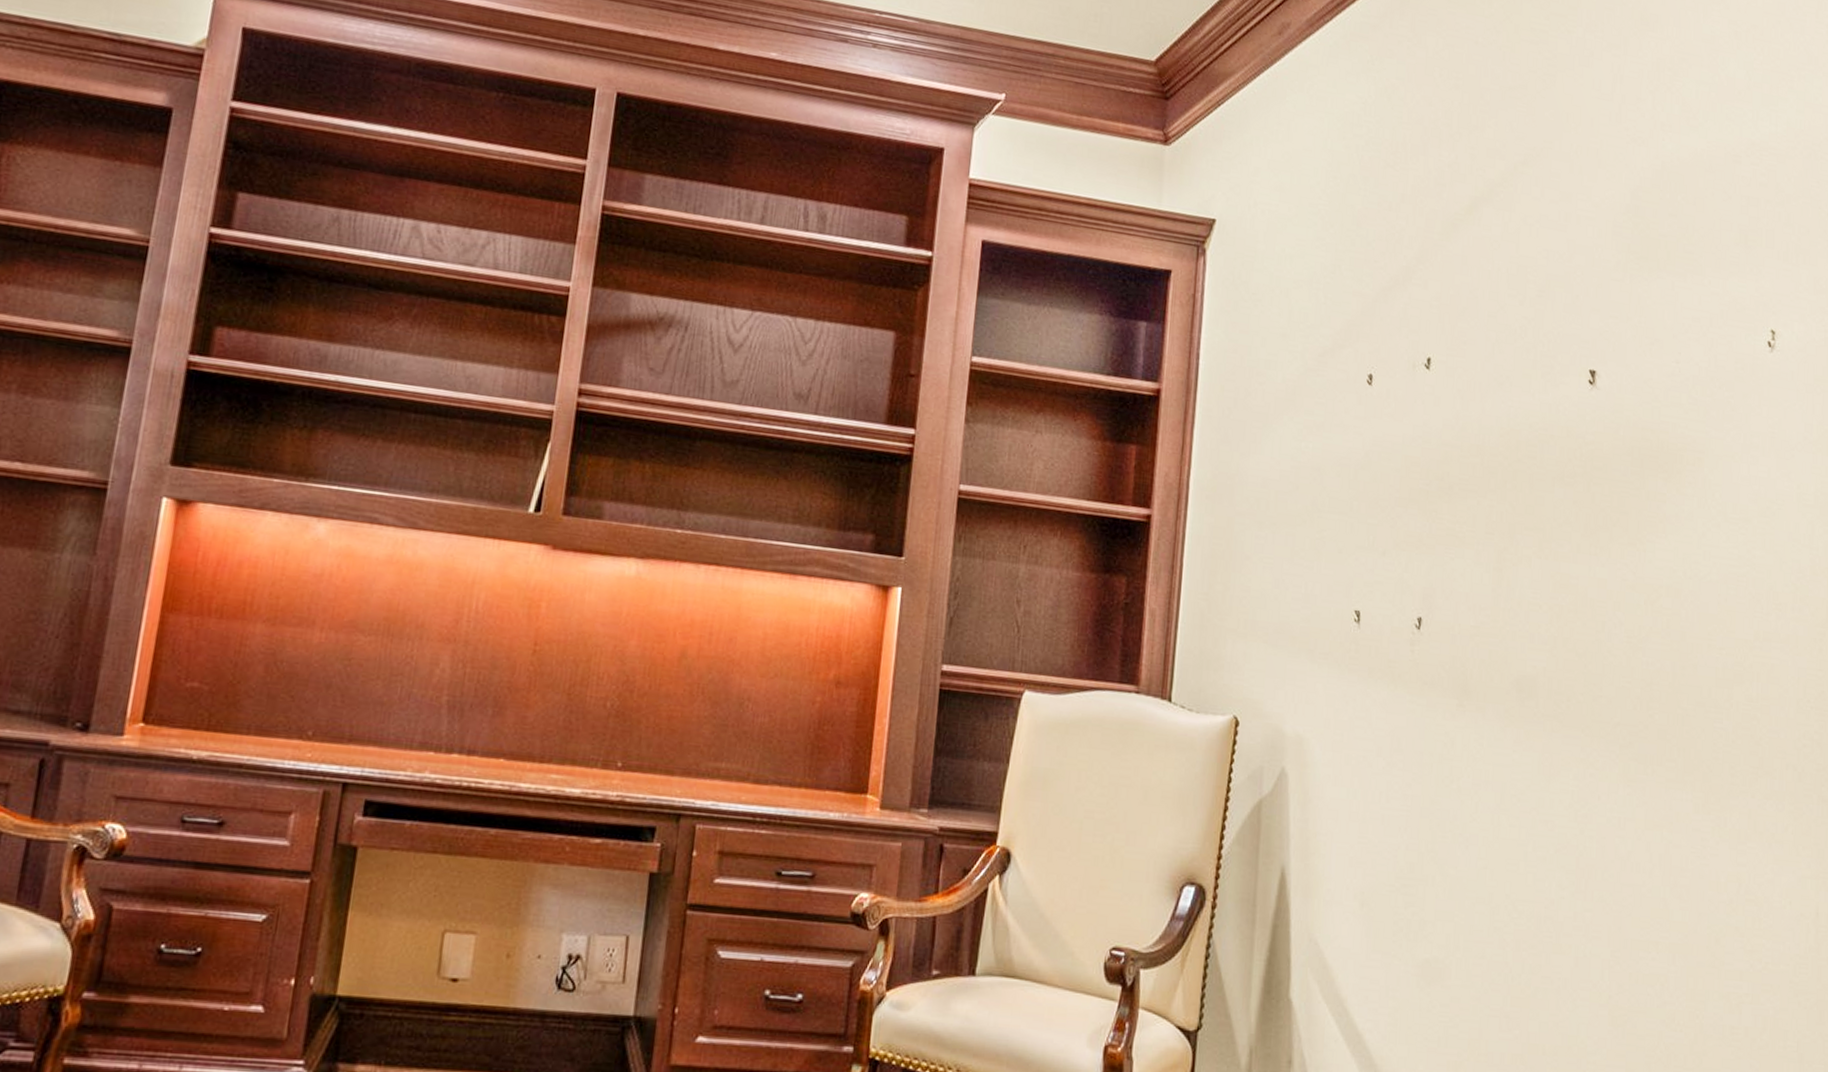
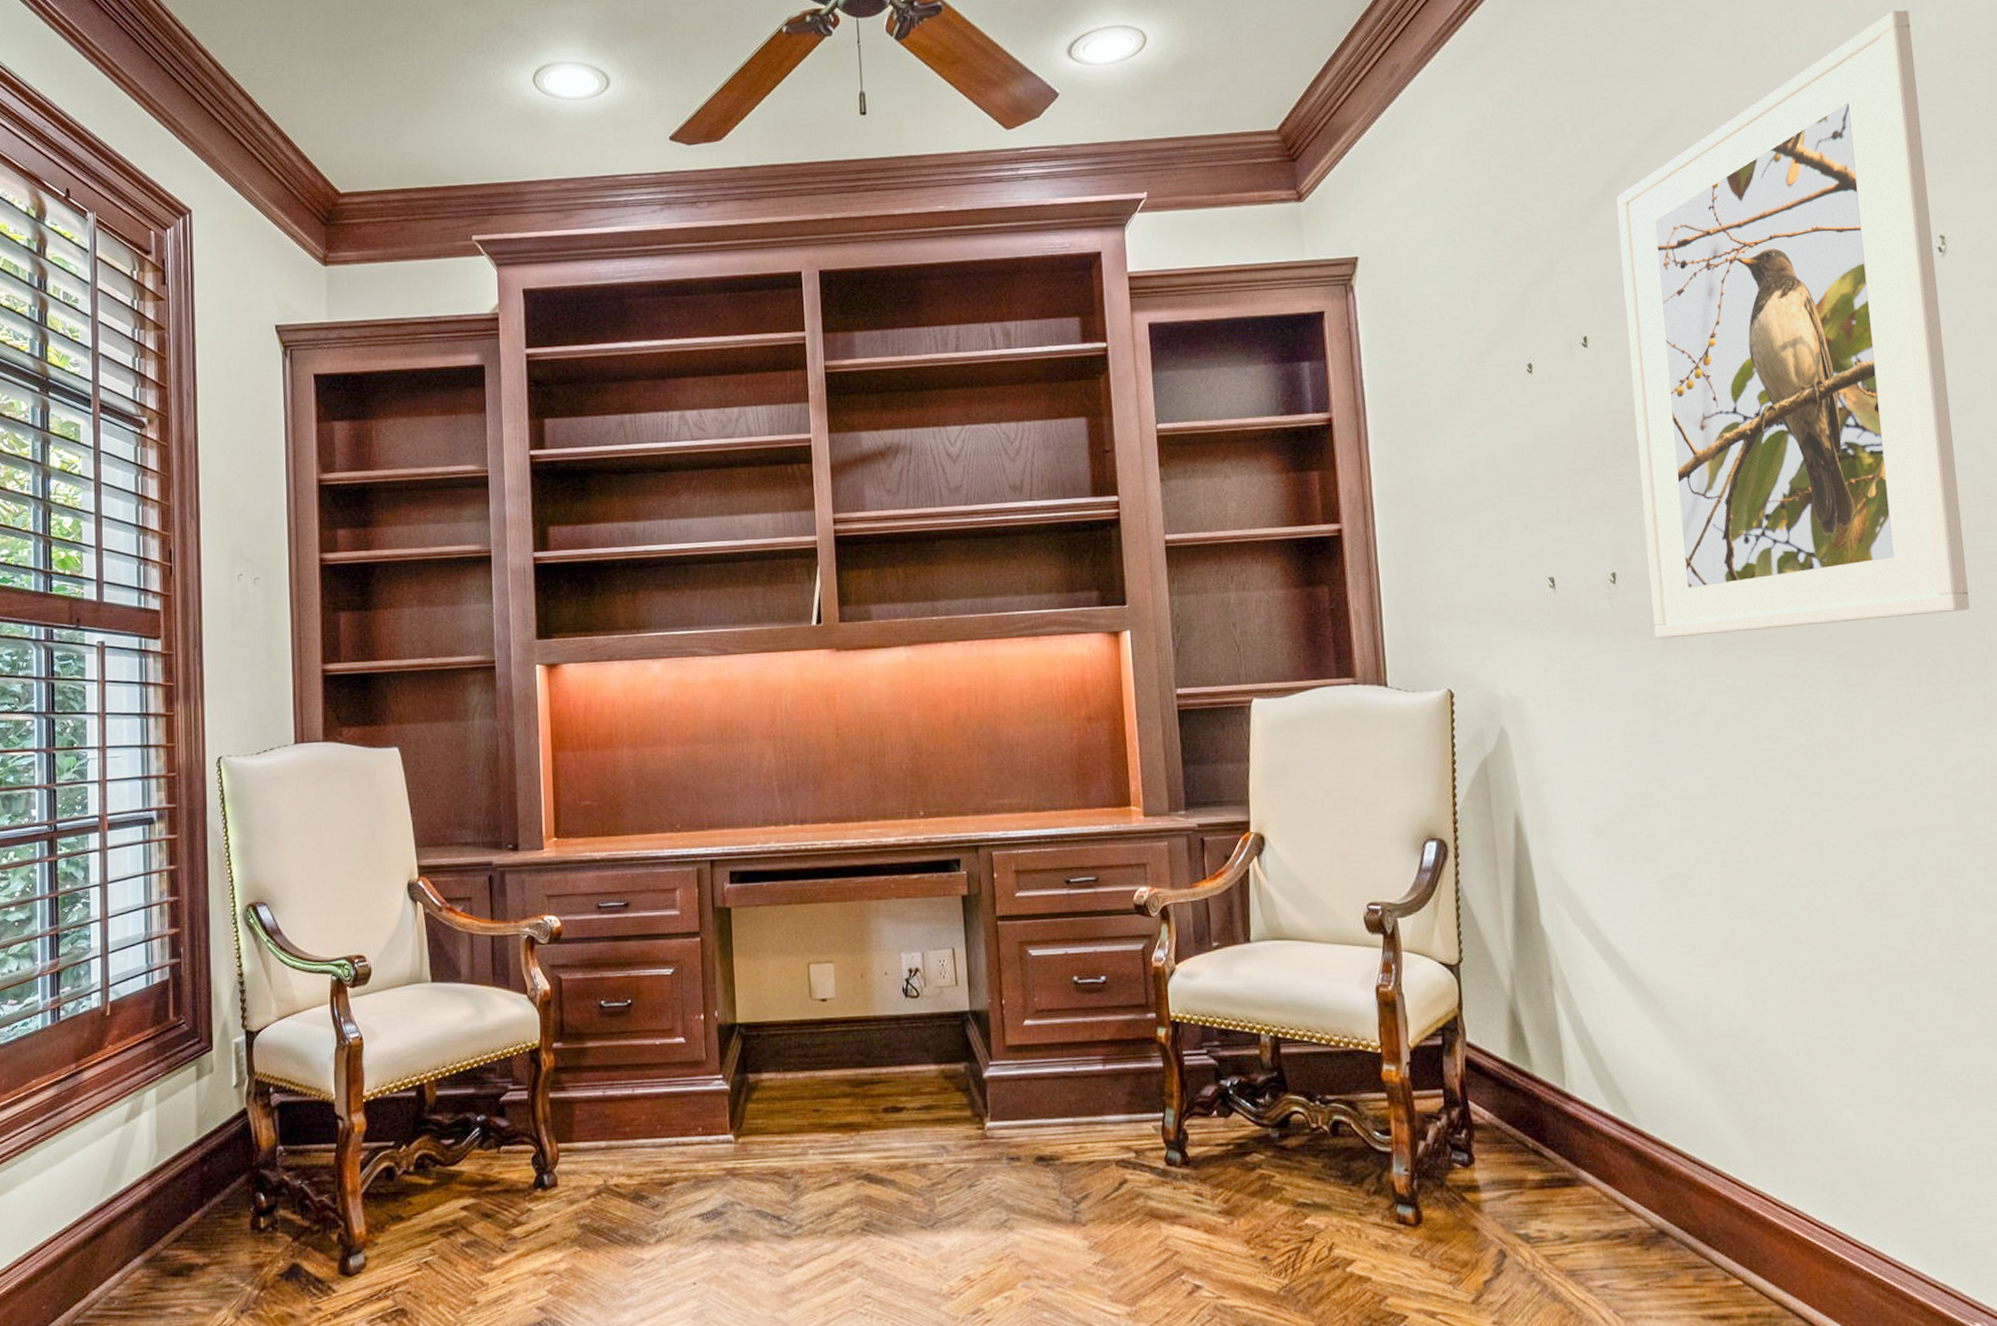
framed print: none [1450,94,1773,721] -> present [1616,10,1970,639]

